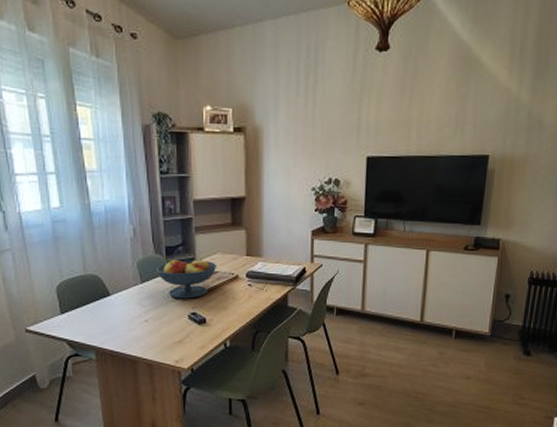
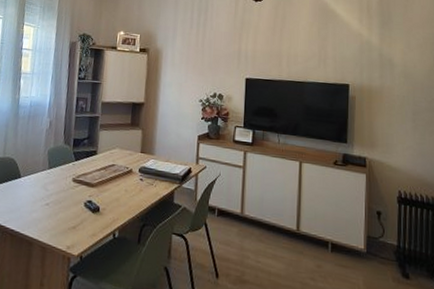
fruit bowl: present [156,258,216,299] -> none [62,150,114,187]

